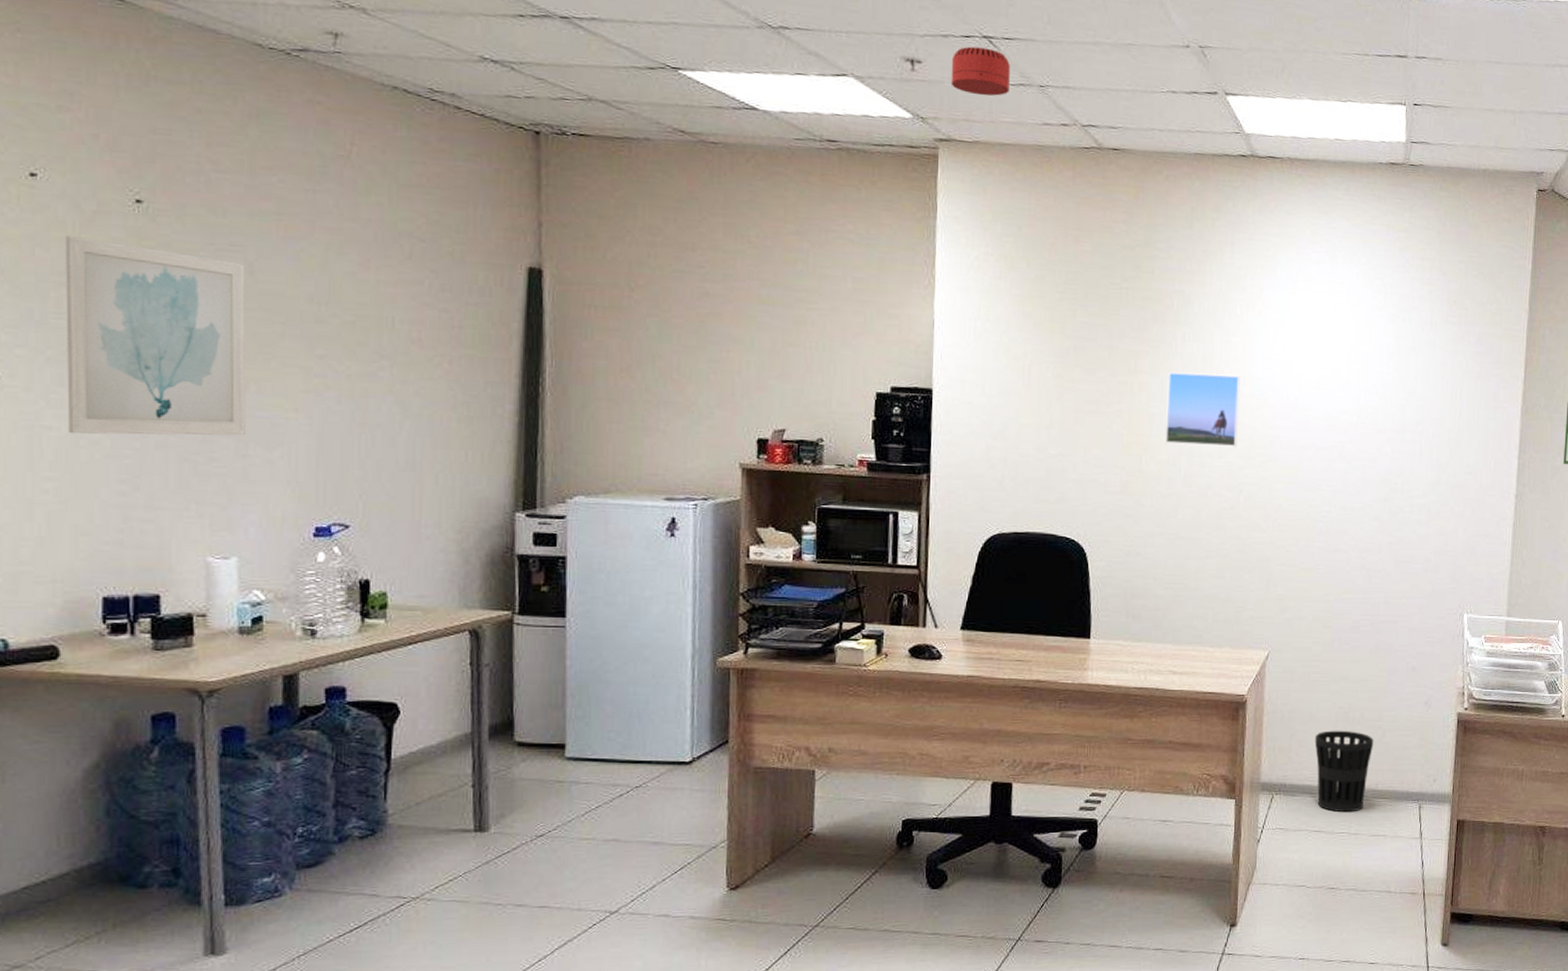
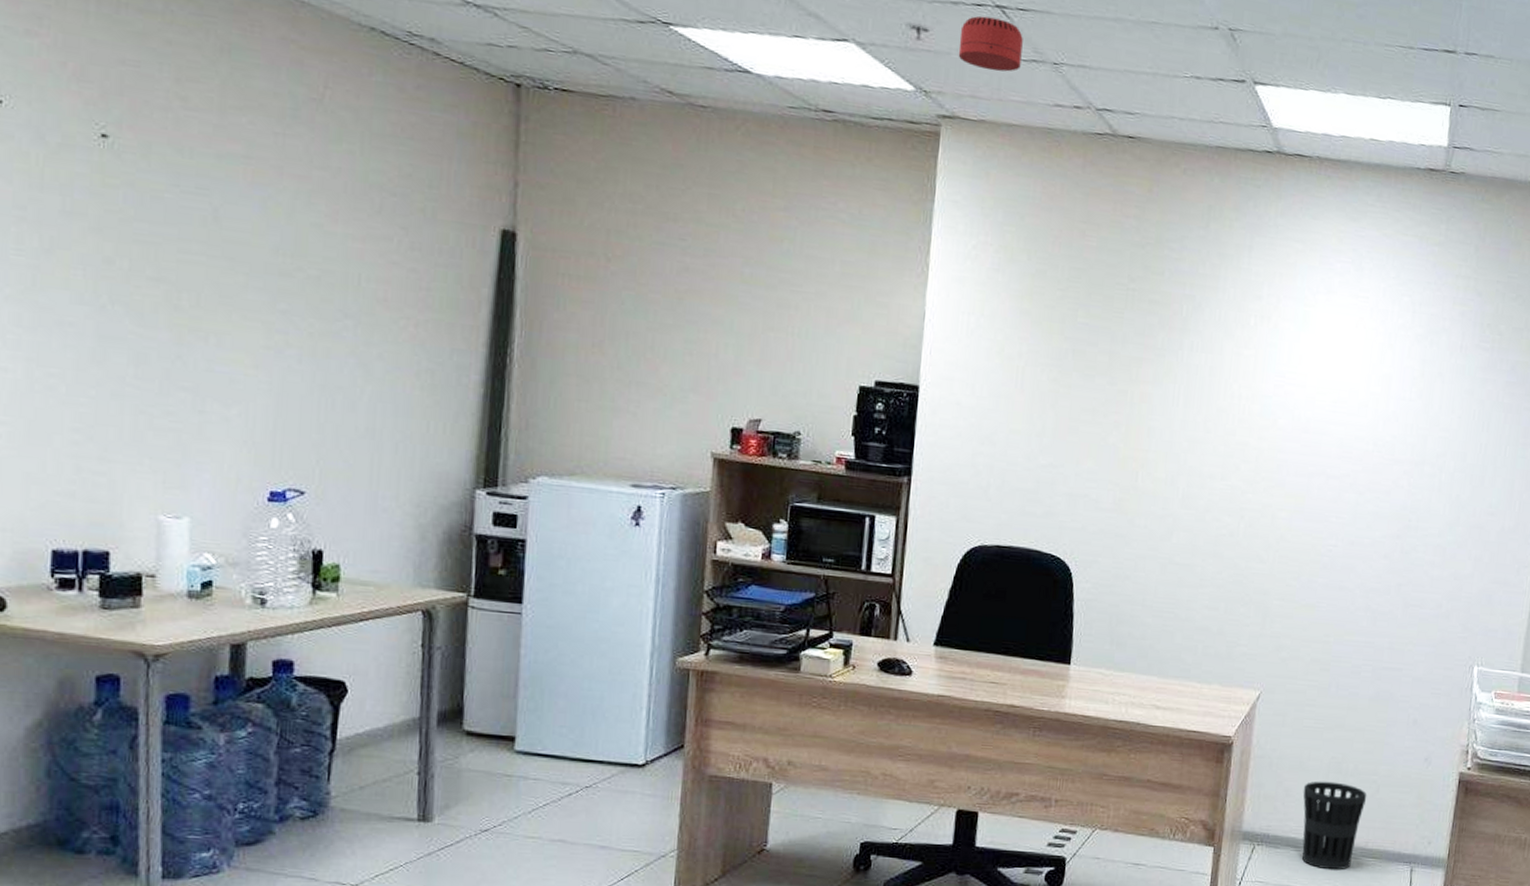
wall art: present [65,235,246,436] -> none [24,167,210,391]
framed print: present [1165,371,1240,447] -> none [1164,383,1250,470]

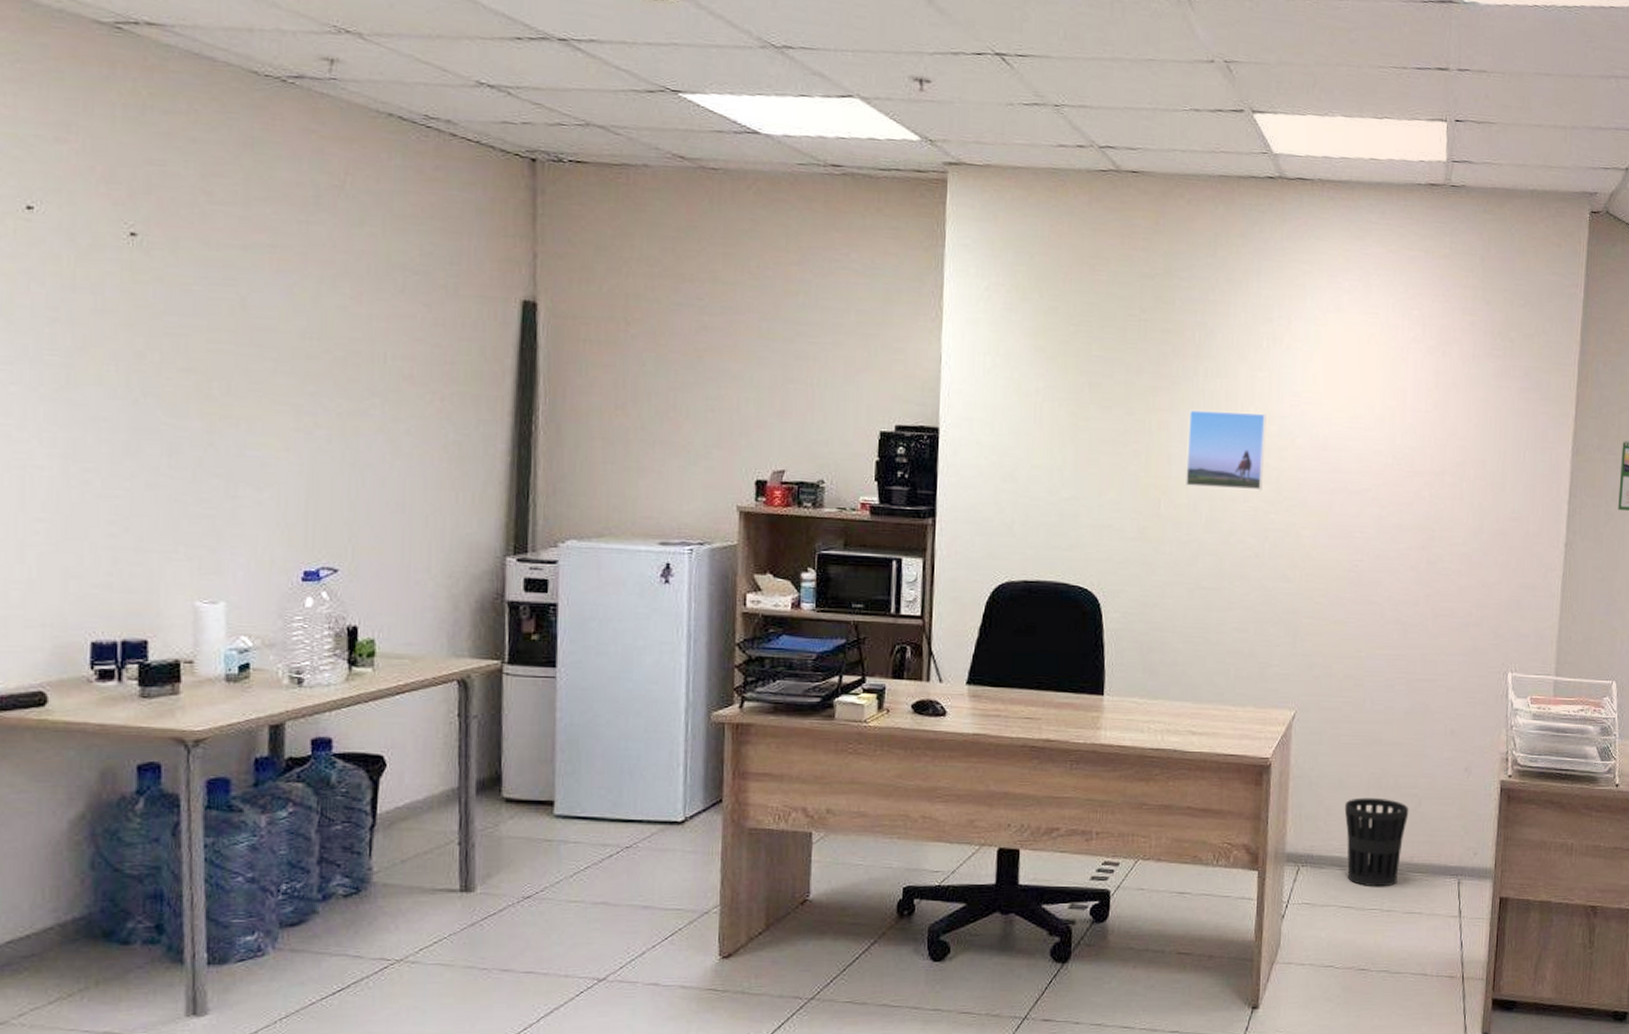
smoke detector: present [958,15,1023,72] -> none [961,64,1024,117]
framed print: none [1164,383,1250,470] -> present [1186,409,1267,491]

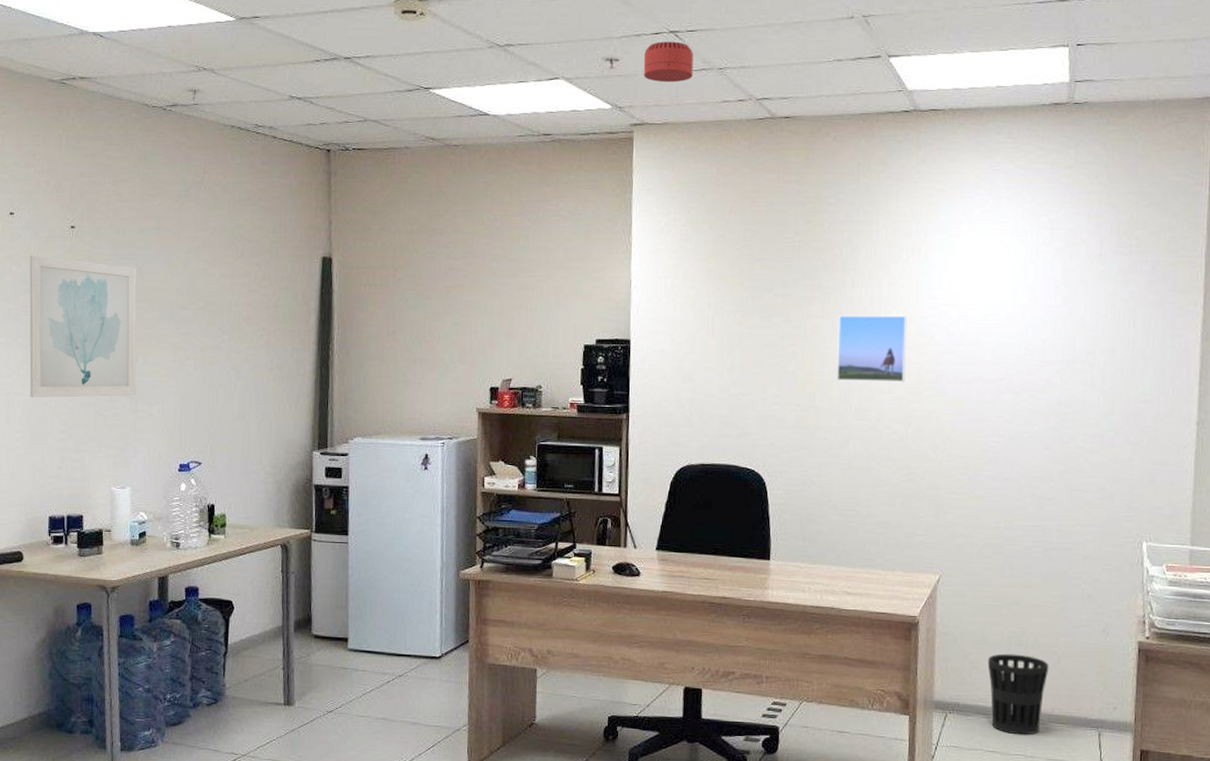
wall art: none [59,269,238,476] -> present [29,255,137,398]
smoke detector: none [961,64,1024,117] -> present [643,41,693,83]

